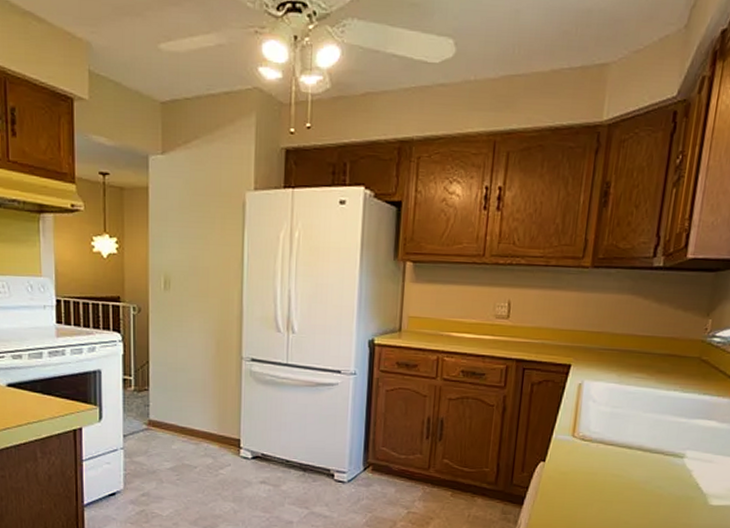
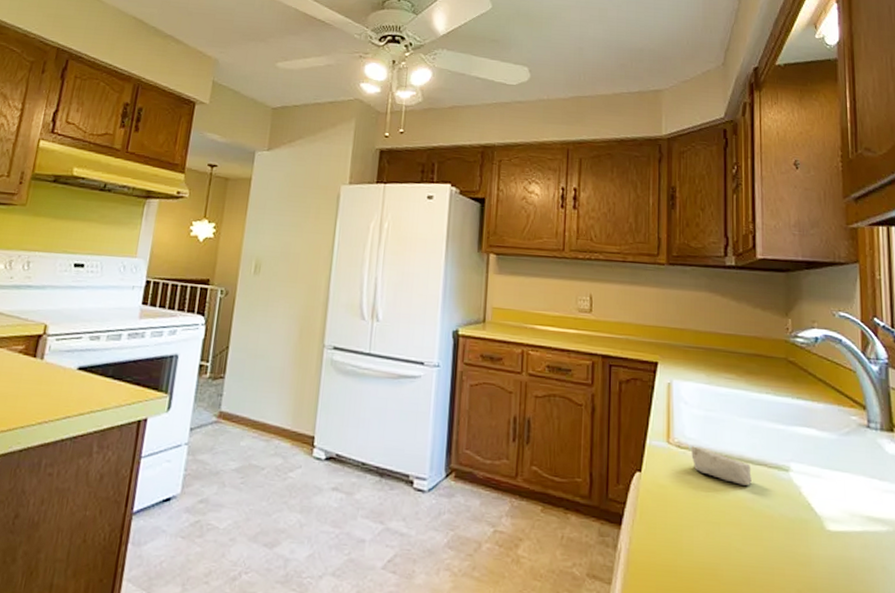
soap bar: none [593,439,649,471] -> present [691,446,752,486]

